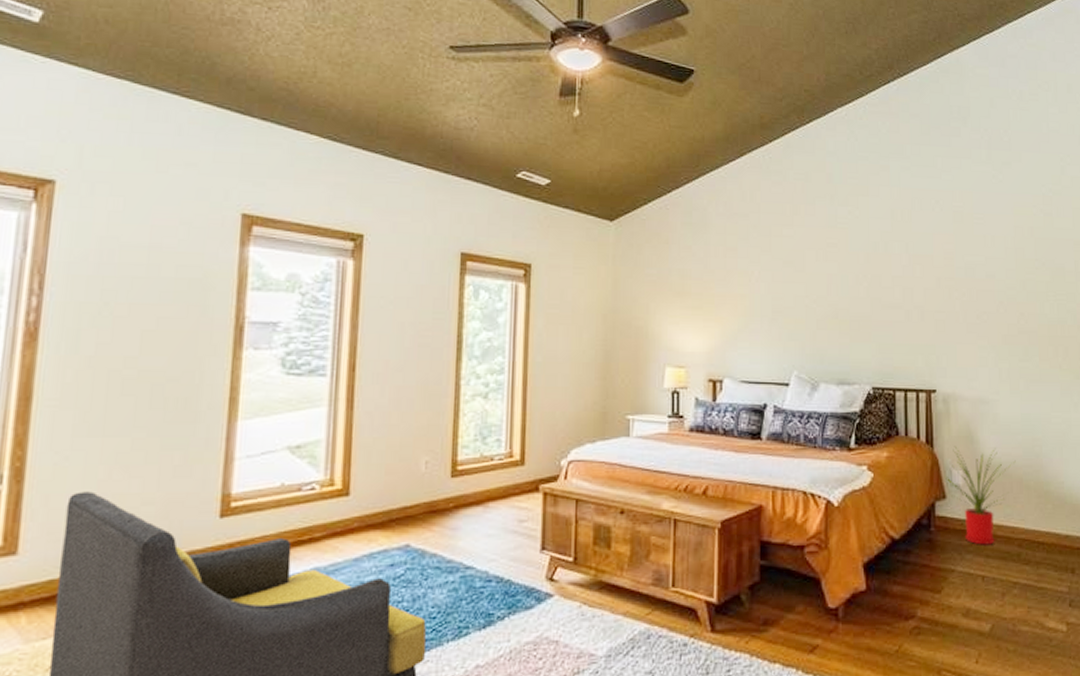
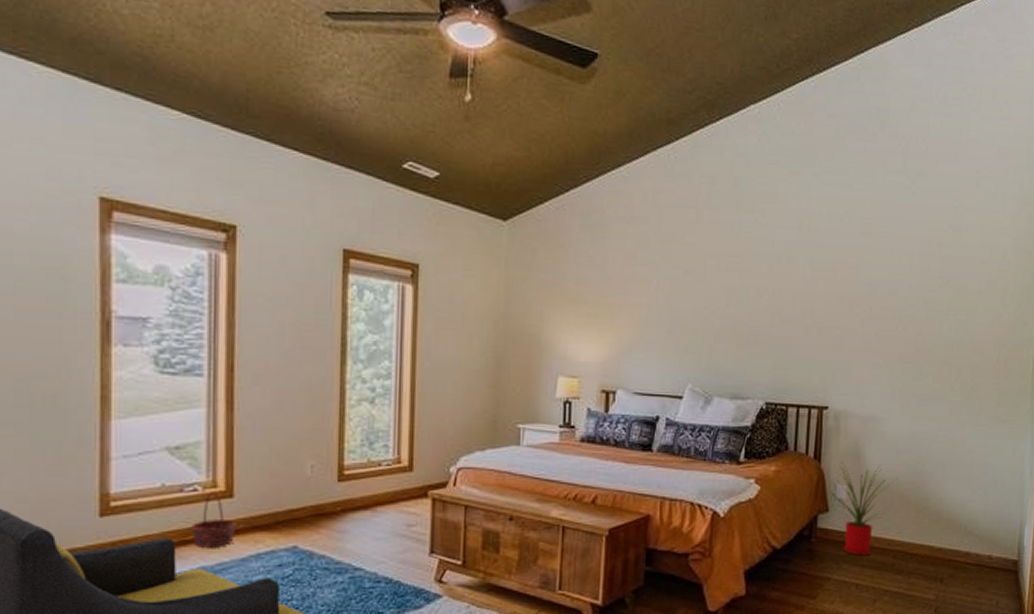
basket: none [307,490,351,548] -> present [191,492,236,548]

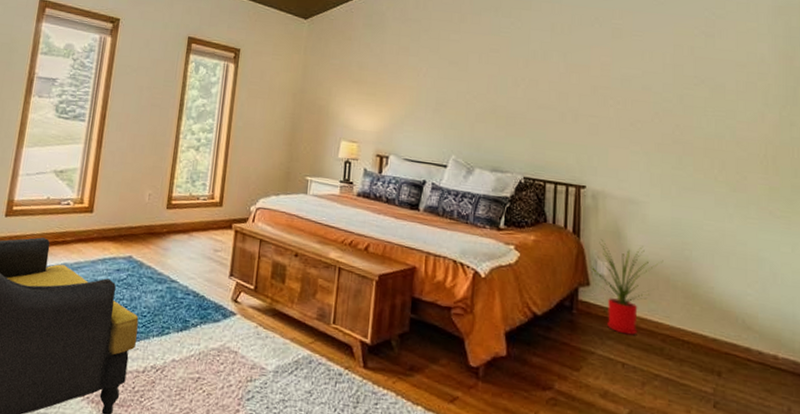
basket: present [191,492,236,548] -> none [62,206,92,250]

